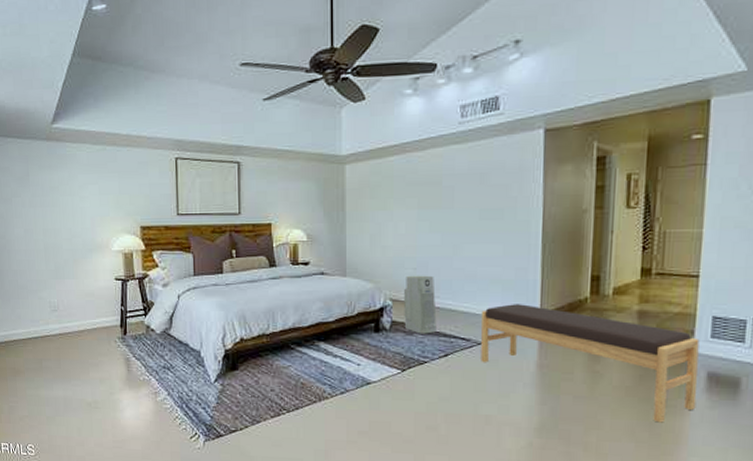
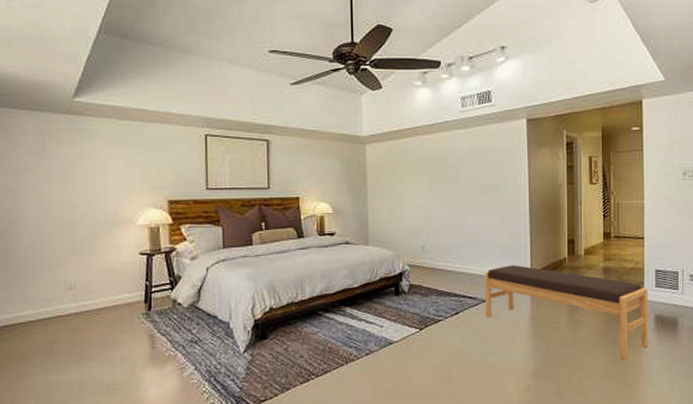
air purifier: present [404,275,437,334] -> none [420,242,448,295]

